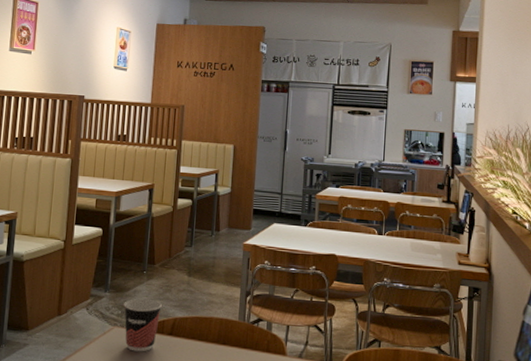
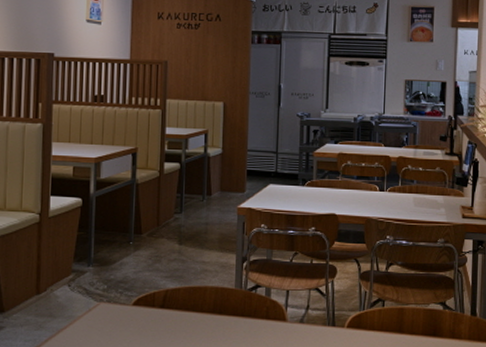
cup: present [124,298,162,352] -> none [109,271,151,327]

